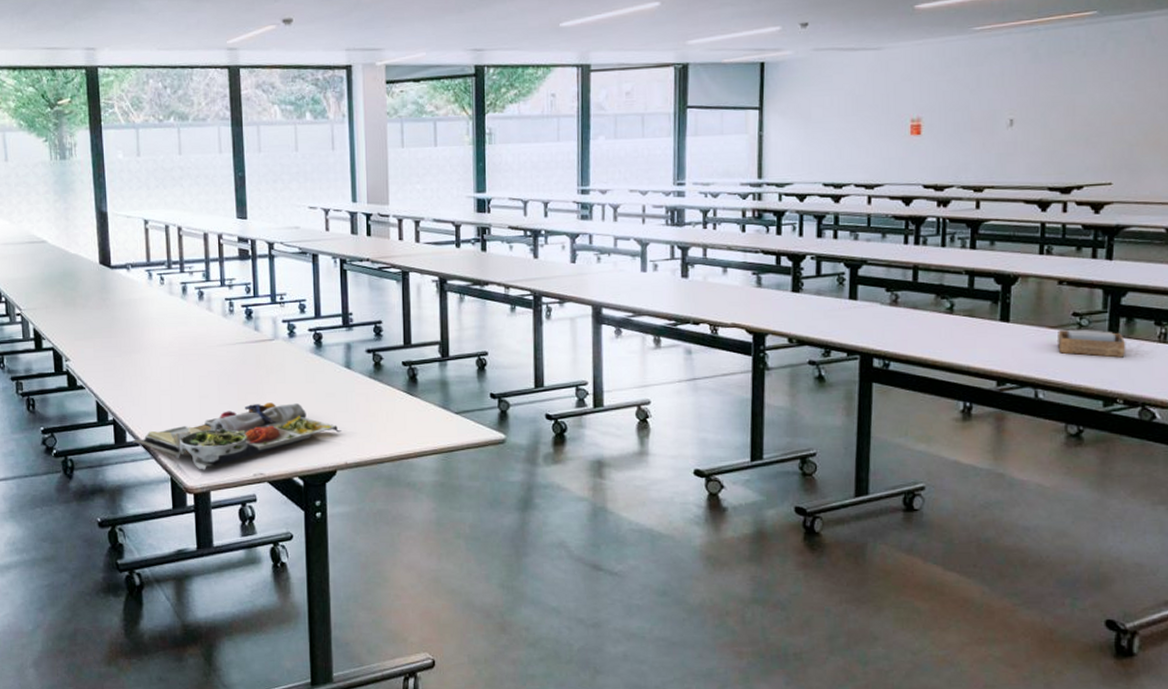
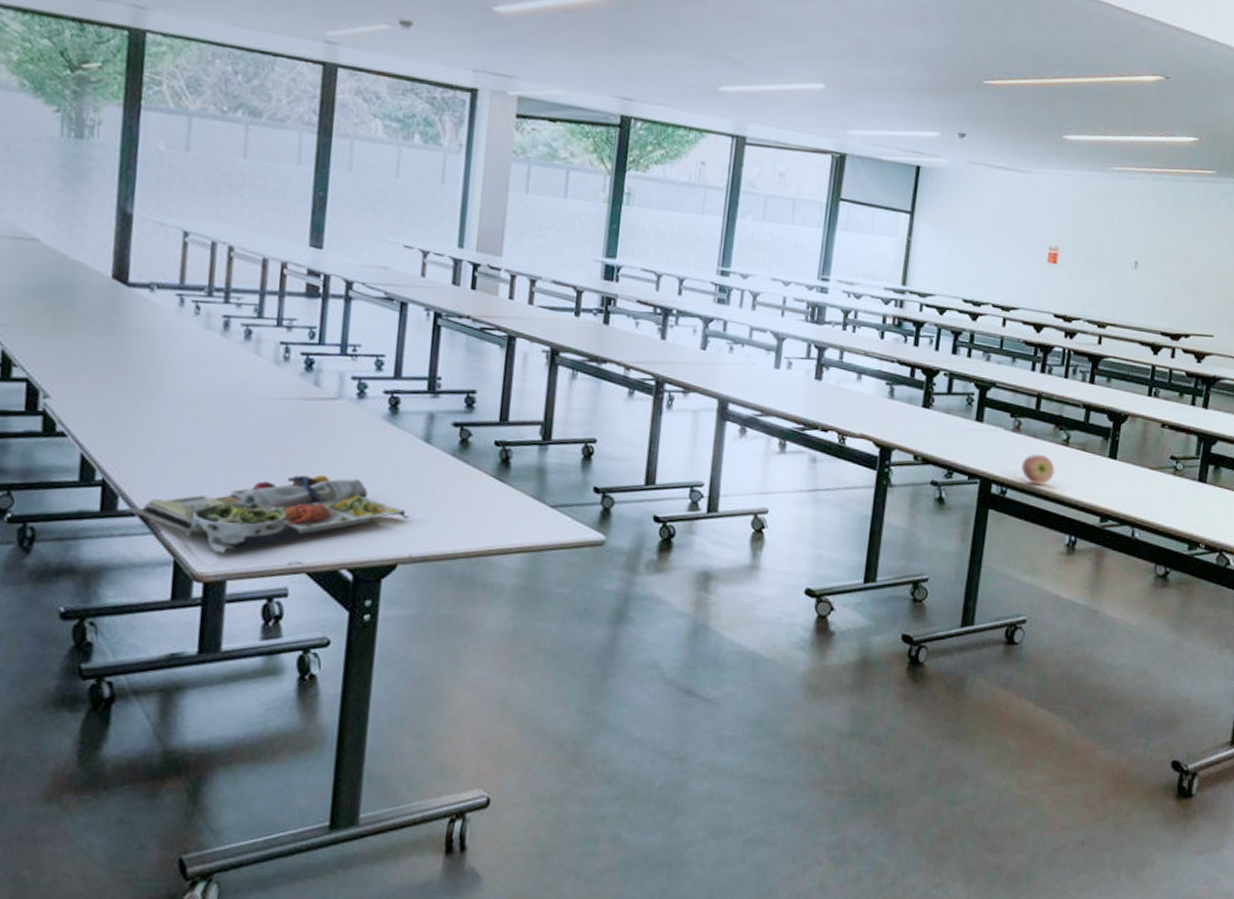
apple: none [903,324,940,354] -> present [1021,453,1055,484]
napkin holder: present [1056,329,1126,358] -> none [1155,471,1212,504]

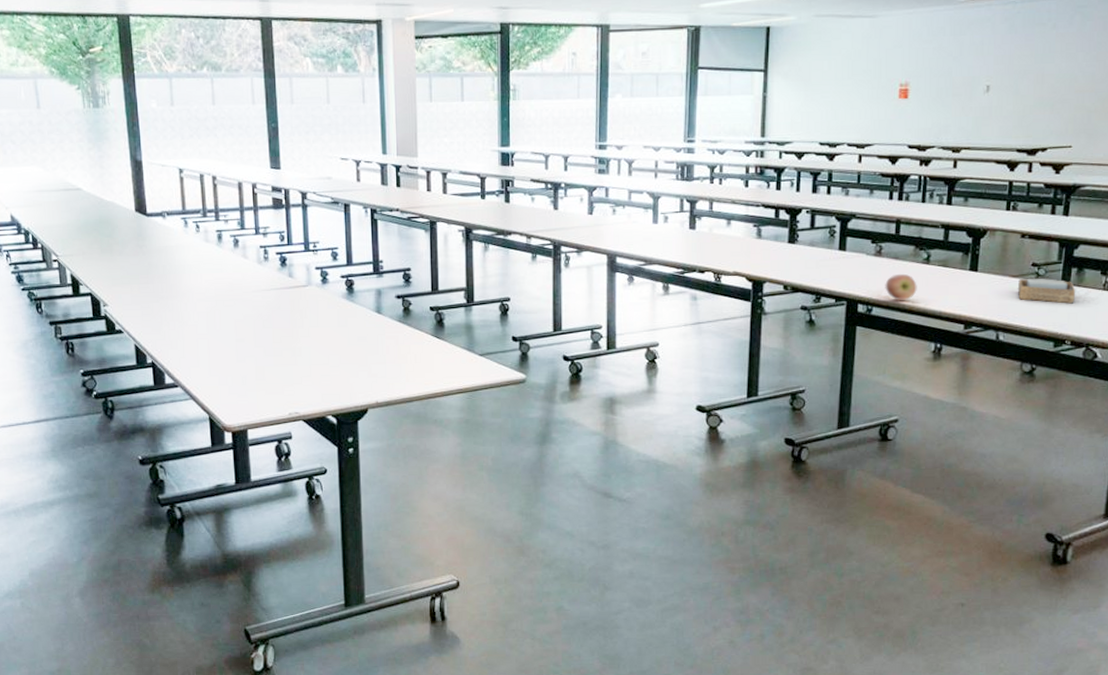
food tray: present [126,475,409,553] -> none [171,346,372,410]
napkin holder: none [1155,471,1212,504] -> present [1017,278,1076,304]

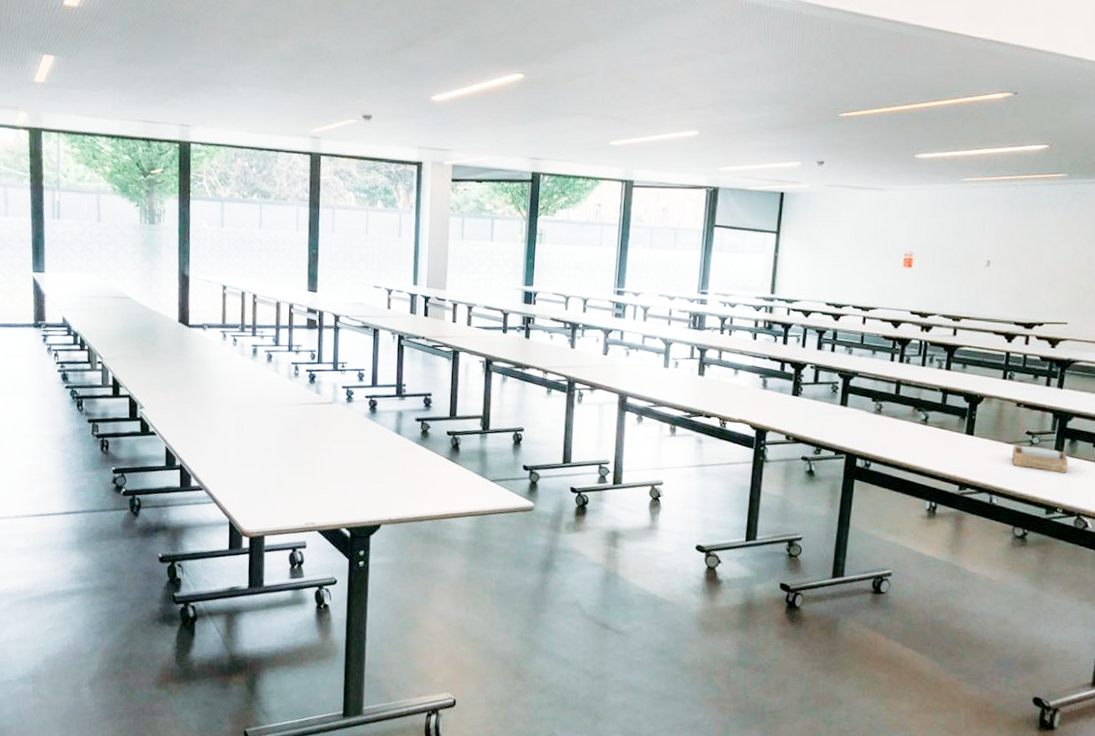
apple: present [885,273,917,300] -> none [883,432,915,458]

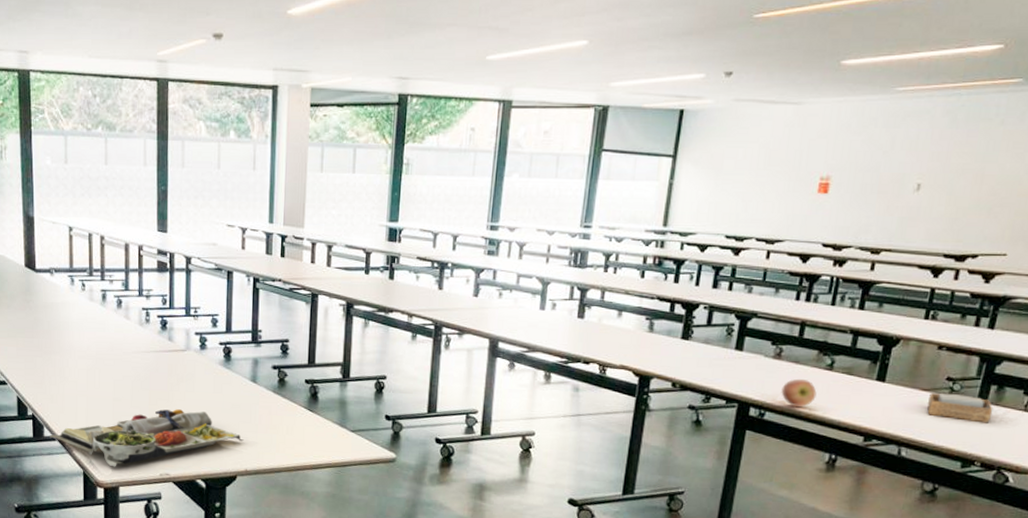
food tray: none [196,459,388,517] -> present [49,409,244,467]
apple: none [883,432,915,458] -> present [781,378,817,407]

